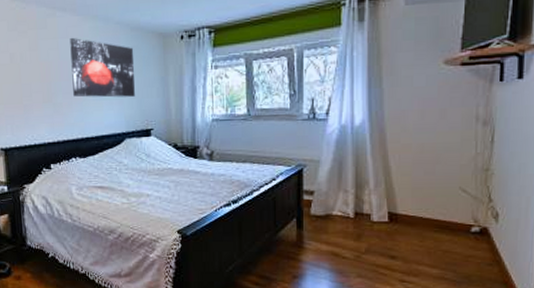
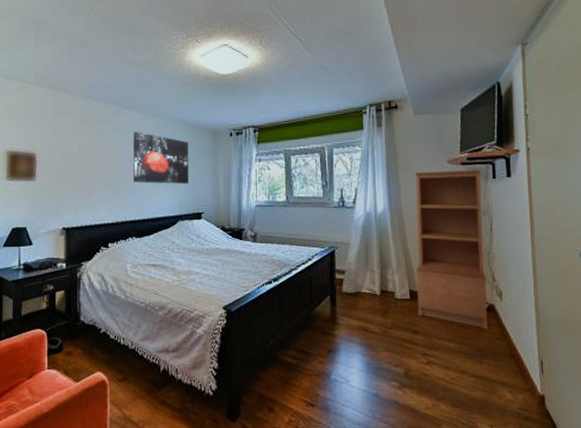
bookshelf: none [396,70,486,255] -> present [415,169,488,330]

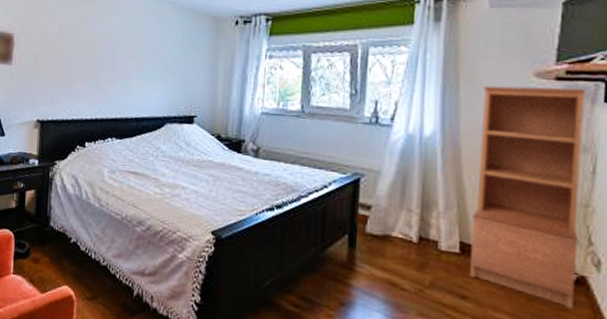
wall art: present [133,131,189,184] -> none [117,13,185,80]

